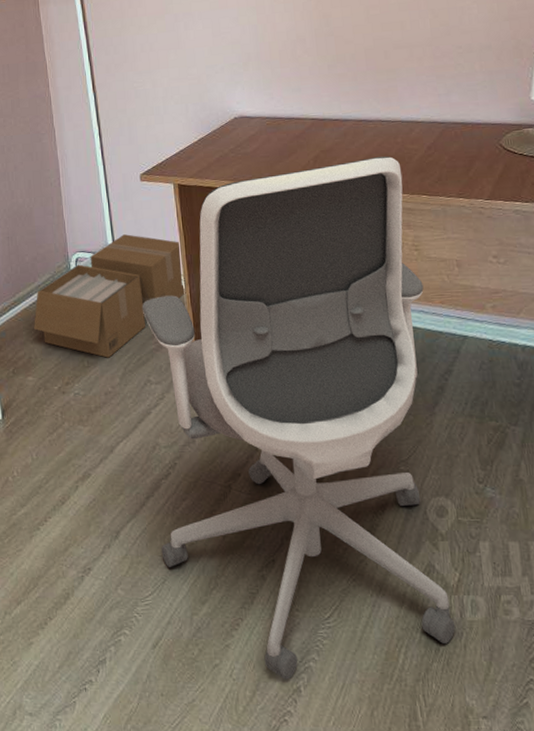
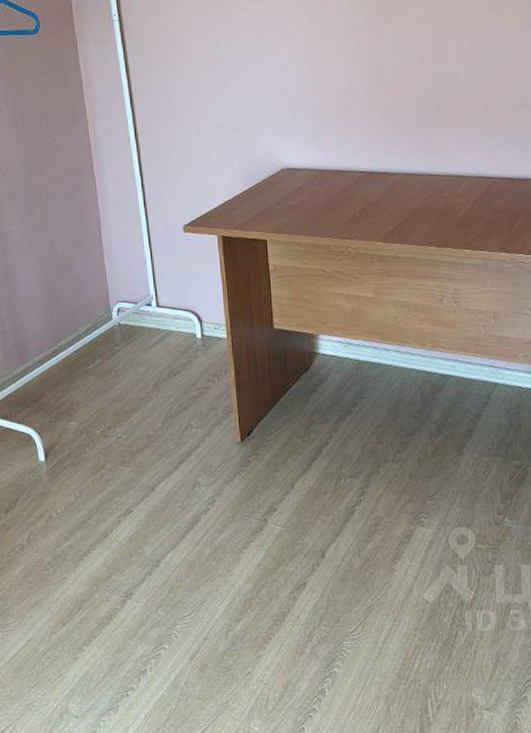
cardboard box: present [34,234,186,358] -> none [75,285,228,404]
office chair: present [141,156,456,680] -> none [183,210,468,683]

